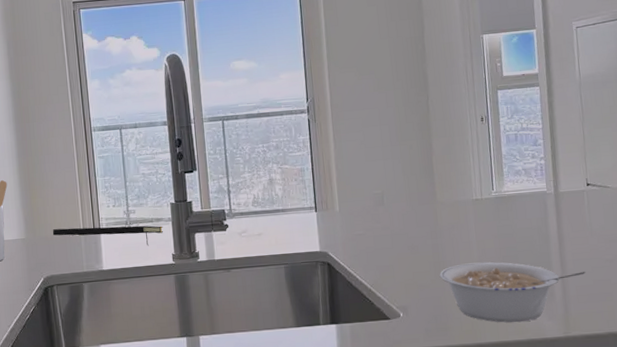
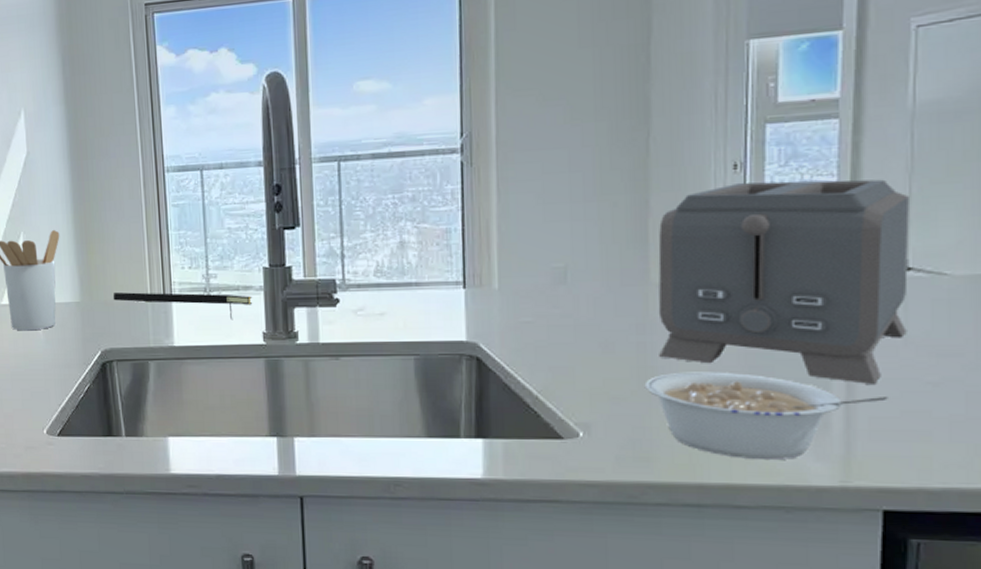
toaster: none [439,126,591,264] -> present [658,179,910,384]

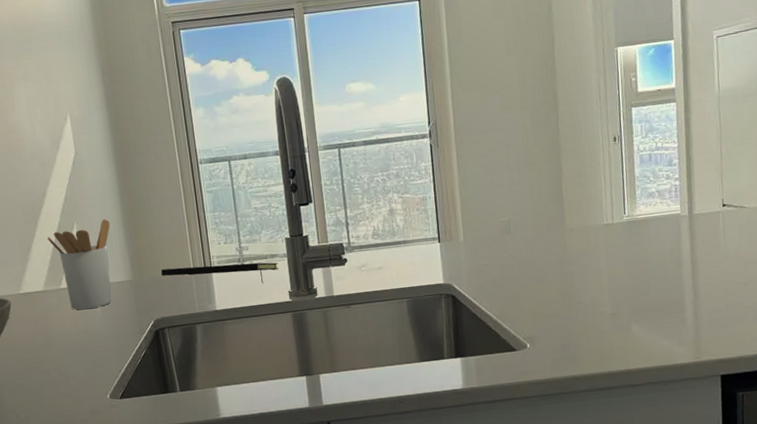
legume: present [644,372,890,461] -> none [568,289,719,351]
toaster: present [658,179,910,384] -> none [569,144,726,288]

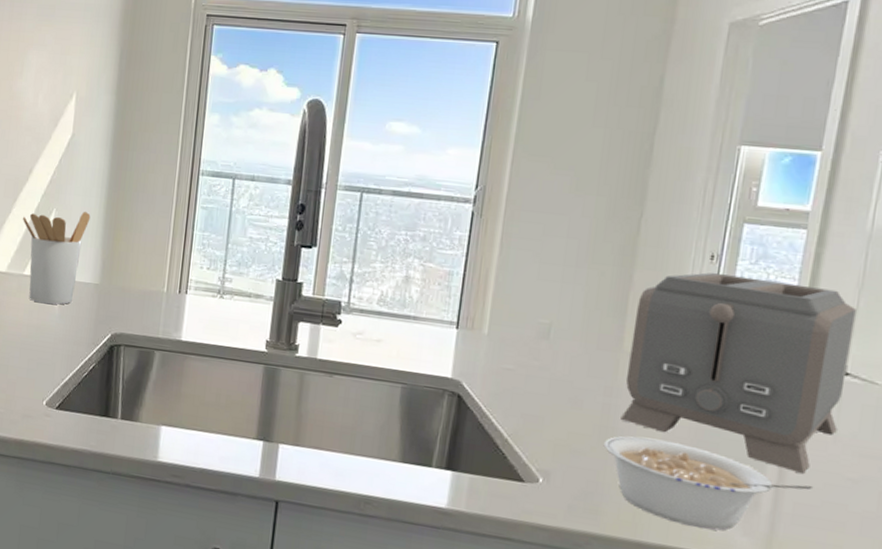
notepad: present [160,262,279,283] -> none [130,281,262,324]
legume: none [568,289,719,351] -> present [603,436,814,531]
toaster: none [569,144,726,288] -> present [620,272,856,474]

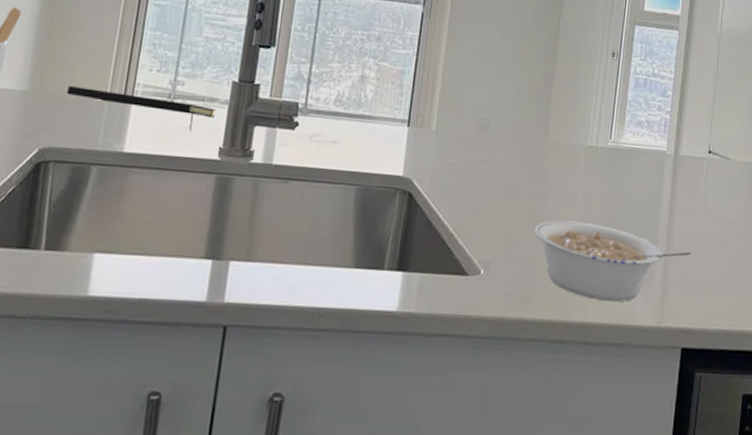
notepad: none [130,281,262,324] -> present [66,86,217,130]
toaster: present [620,272,856,474] -> none [547,67,714,242]

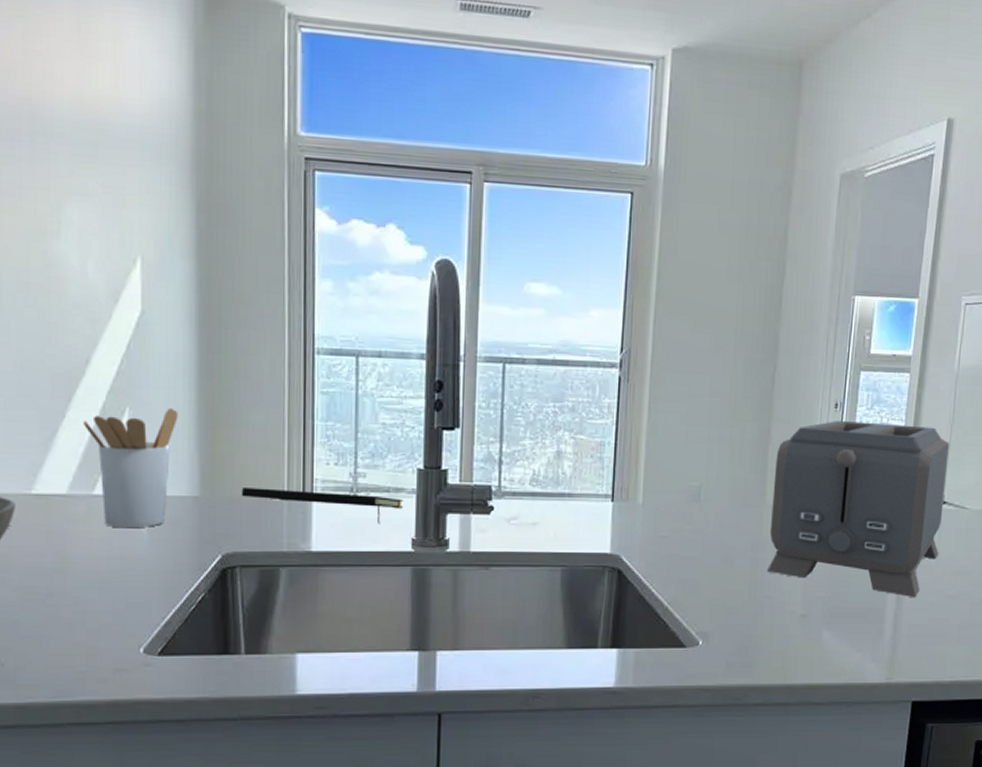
legume: present [534,221,692,303] -> none [754,585,924,663]
toaster: none [547,67,714,242] -> present [767,420,949,597]

